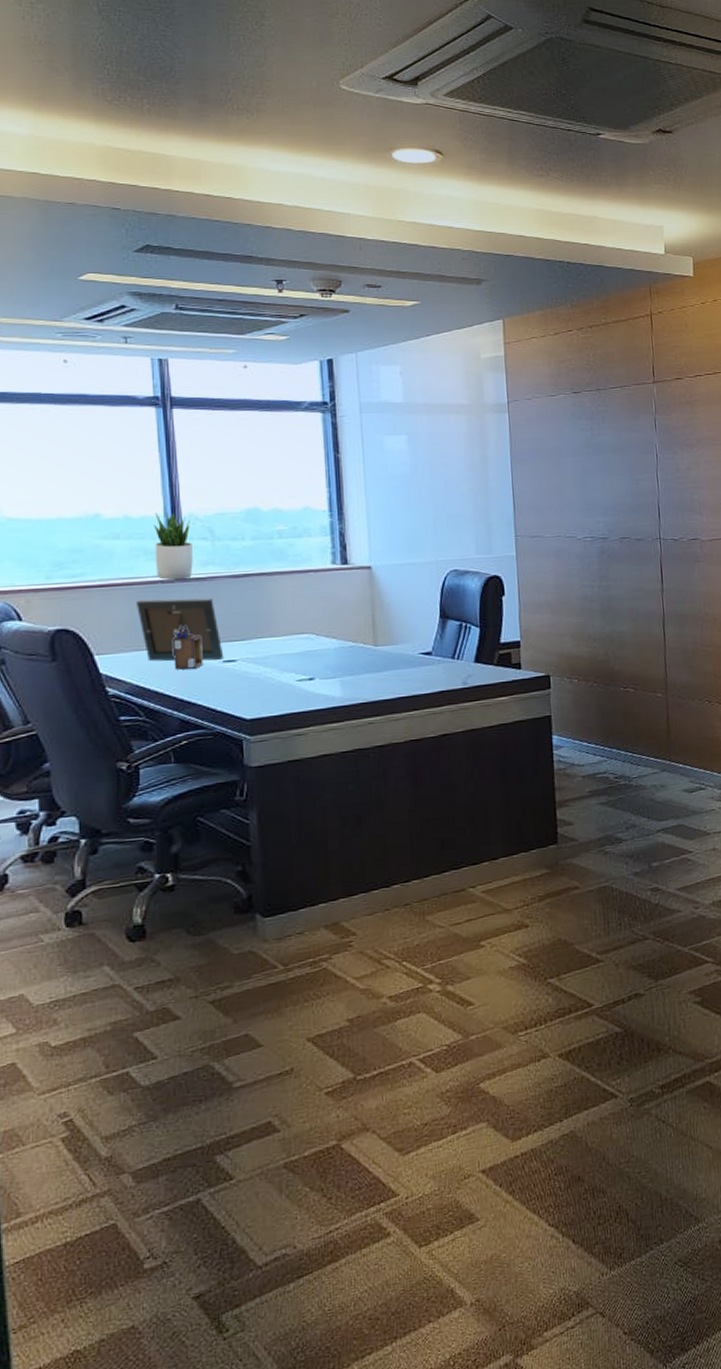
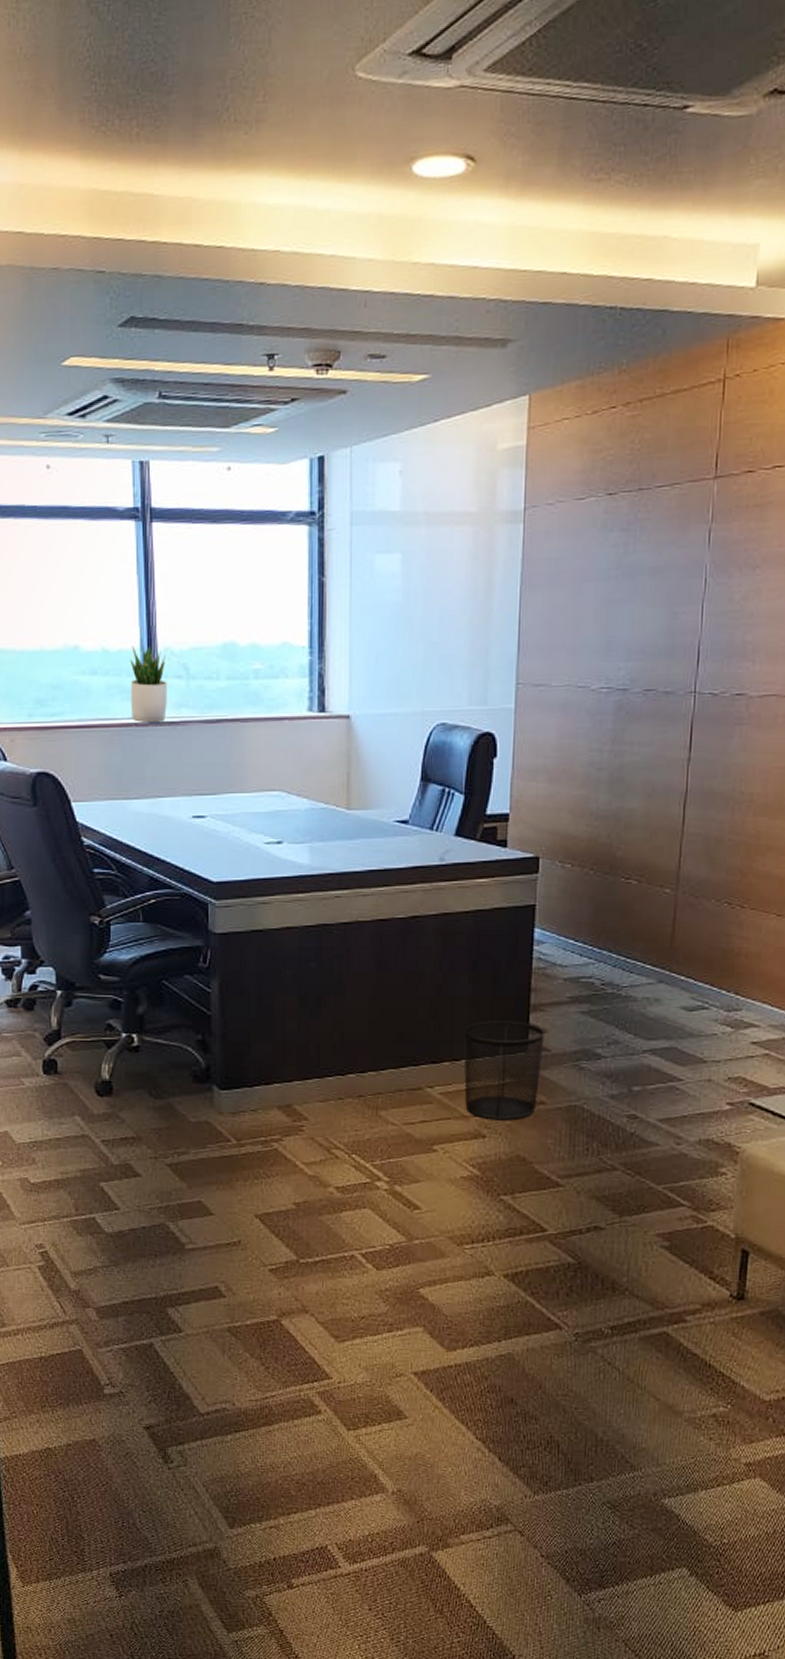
picture frame: present [136,598,224,662] -> none [112,743,194,815]
desk organizer: present [173,624,203,670] -> none [145,773,173,823]
waste bin: none [499,817,572,910] -> present [463,1021,544,1121]

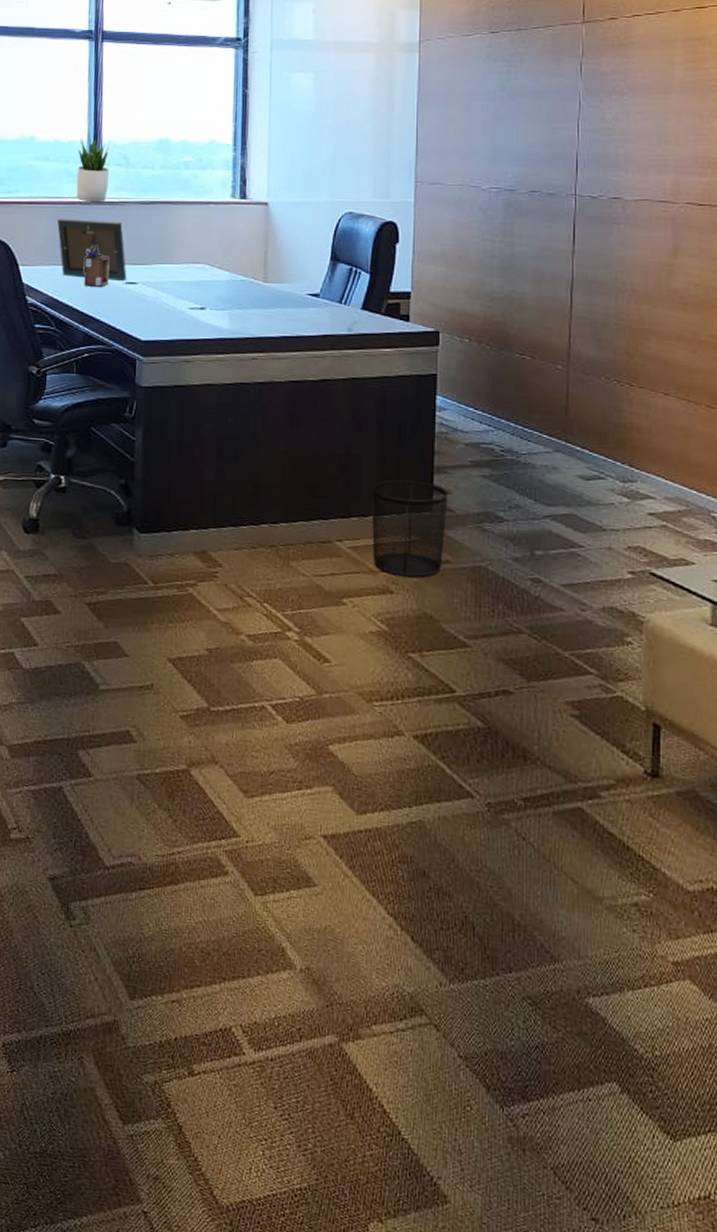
picture frame: none [112,743,194,815] -> present [57,218,127,281]
desk organizer: none [145,773,173,823] -> present [84,244,110,287]

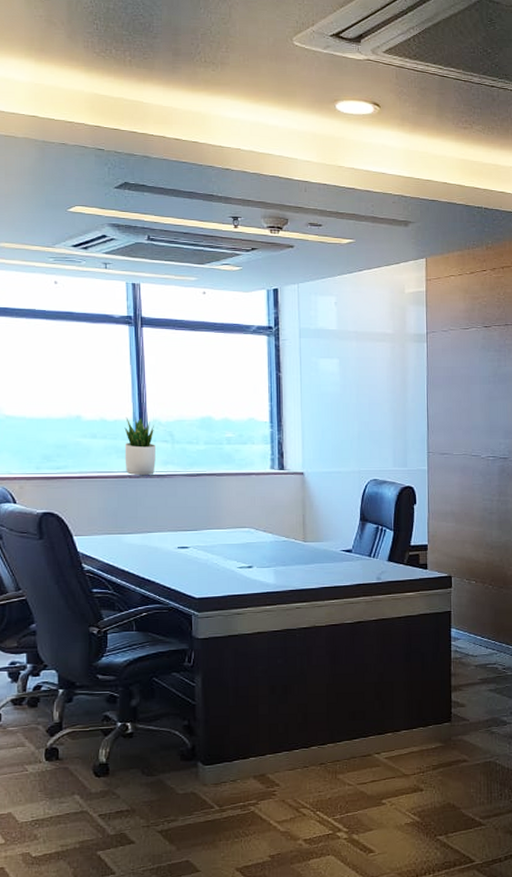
picture frame: present [57,218,127,281] -> none [109,490,179,546]
desk organizer: present [84,244,110,287] -> none [138,514,162,552]
waste bin: present [371,480,448,578] -> none [402,699,463,777]

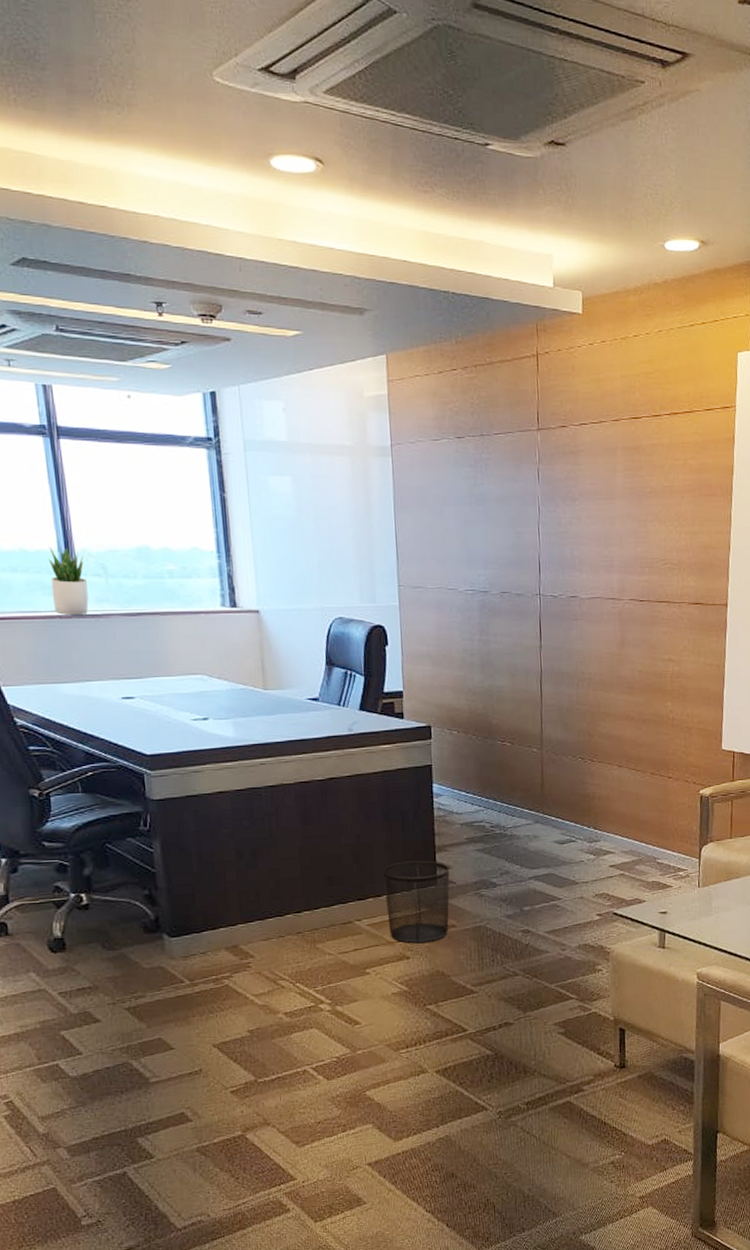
waste bin: none [402,699,463,777] -> present [383,860,450,944]

